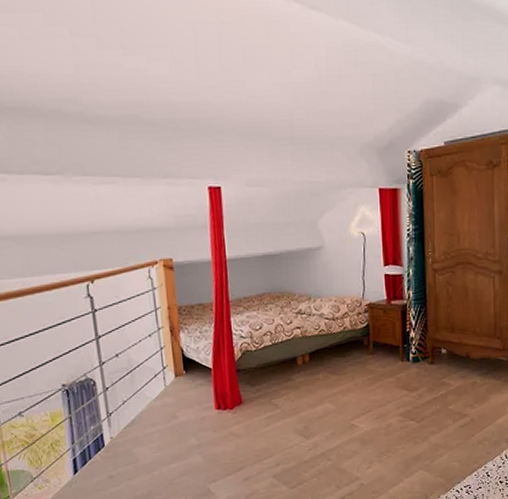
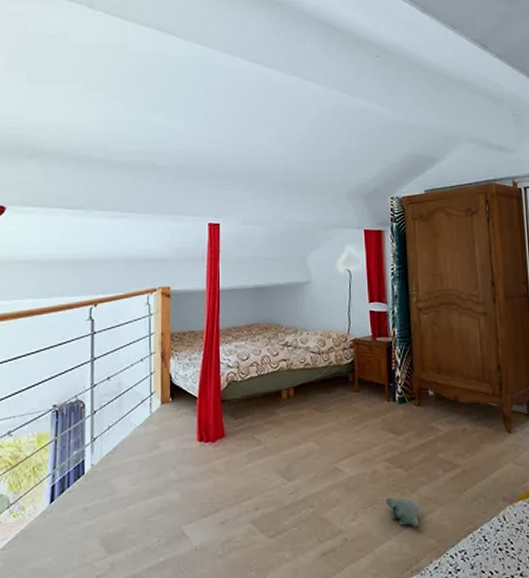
plush toy: none [398,446,430,470] -> present [385,497,420,527]

